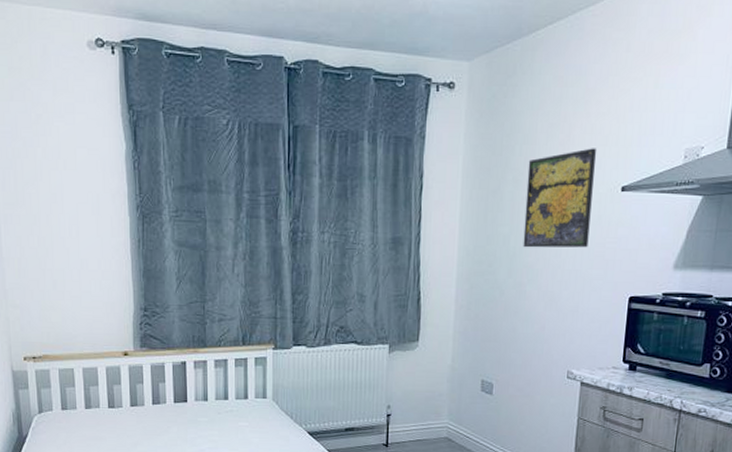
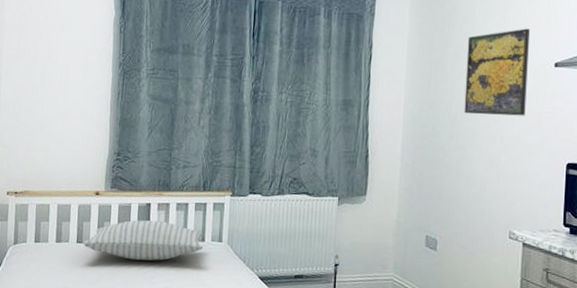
pillow: none [116,380,246,423] -> present [83,220,203,261]

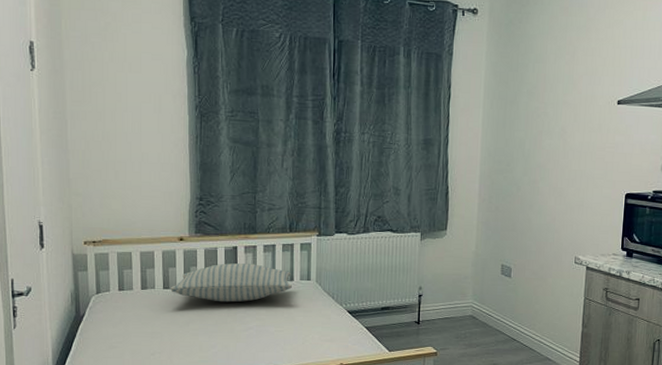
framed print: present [464,28,530,116] -> none [536,67,596,151]

